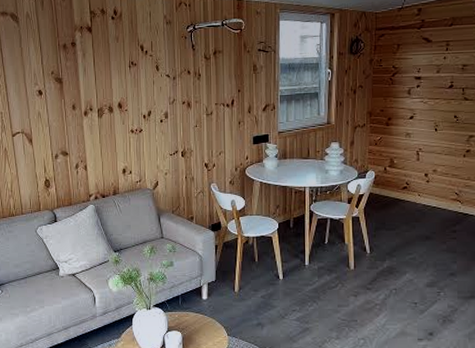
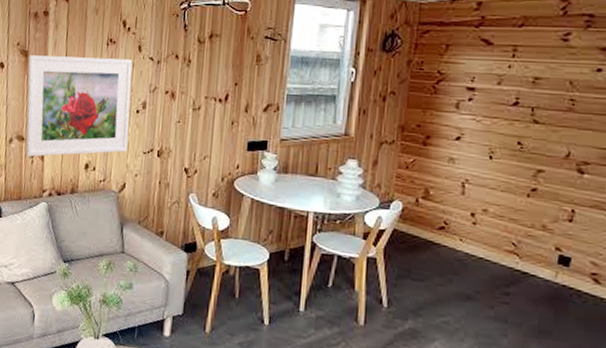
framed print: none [62,78,156,168] -> present [25,55,133,157]

